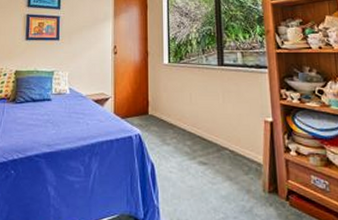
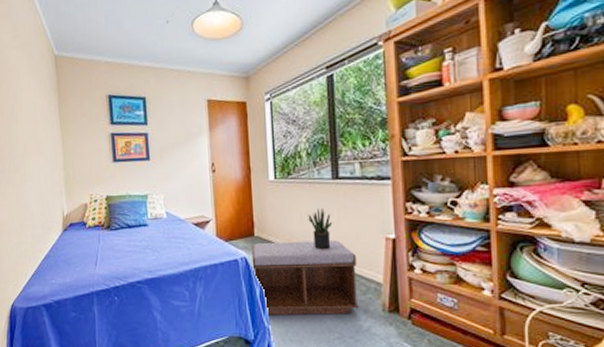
bench: none [145,121,242,194] -> present [251,240,359,315]
potted plant: none [197,90,219,130] -> present [308,207,333,250]

